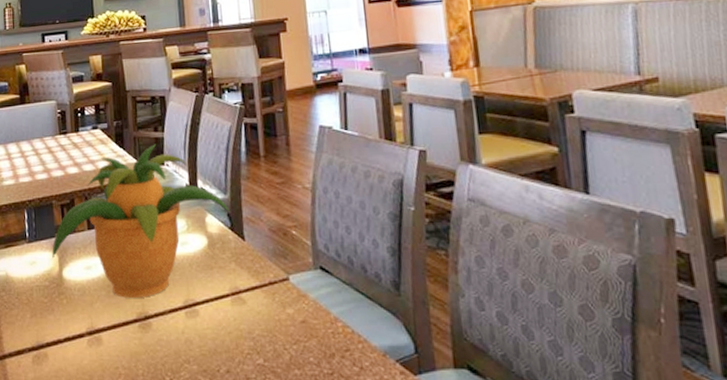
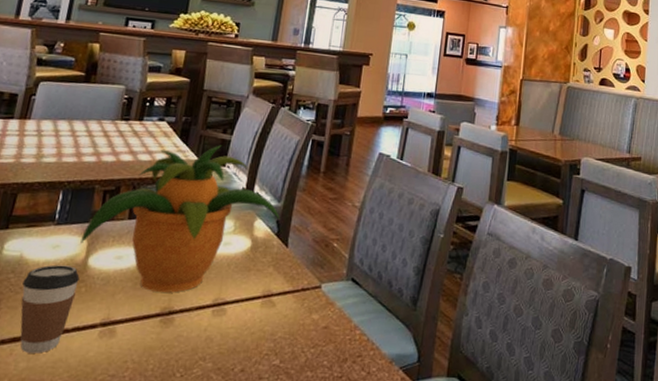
coffee cup: none [14,280,59,364] -> present [20,264,80,354]

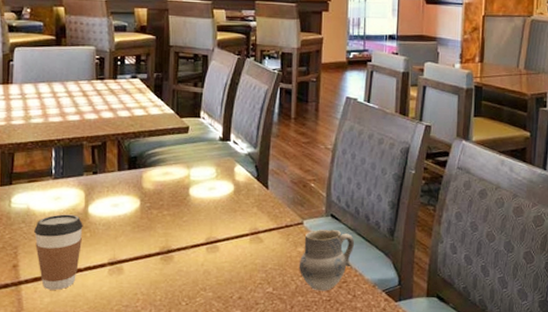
potted plant: present [80,145,281,293] -> none [79,98,259,234]
cup: none [311,294,375,366] -> present [299,229,355,291]

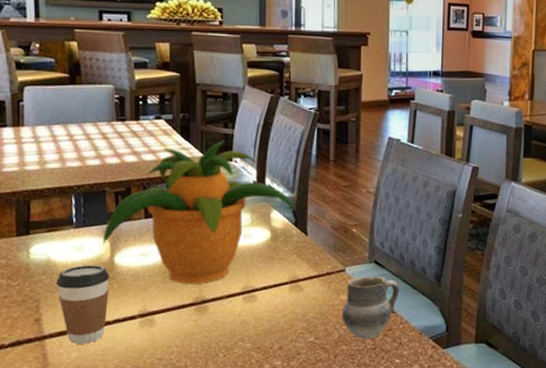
potted plant: none [79,98,259,234] -> present [103,140,297,284]

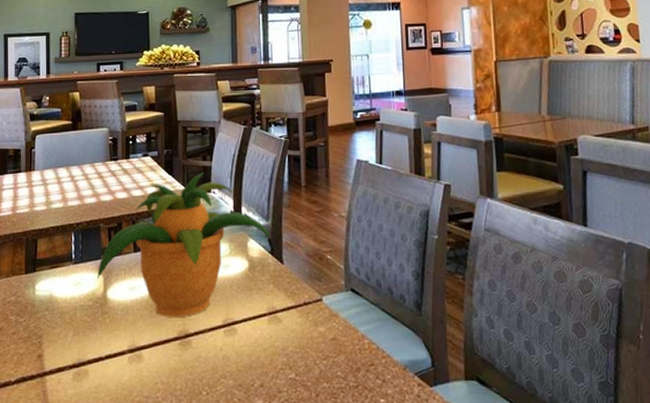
coffee cup: present [56,265,110,344] -> none [57,300,103,381]
cup: present [341,276,400,340] -> none [321,305,380,376]

